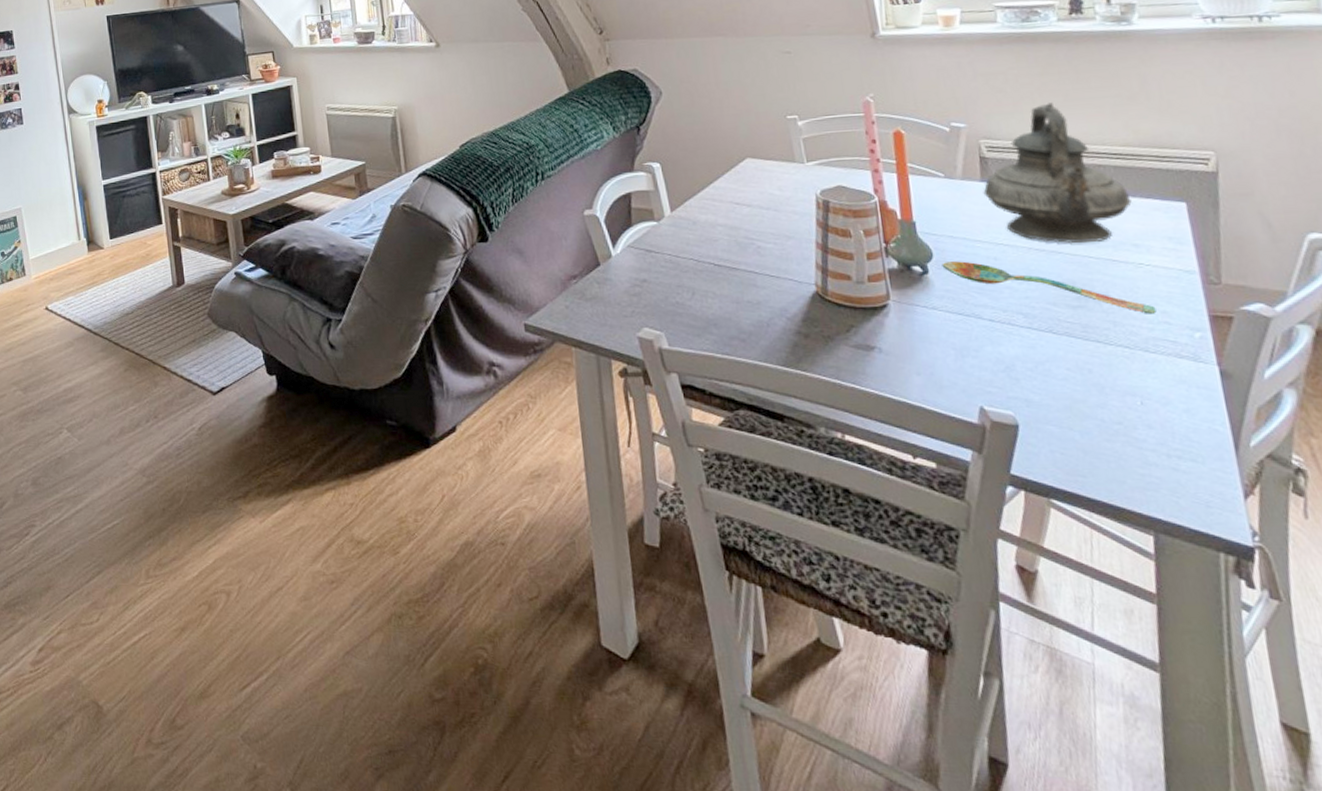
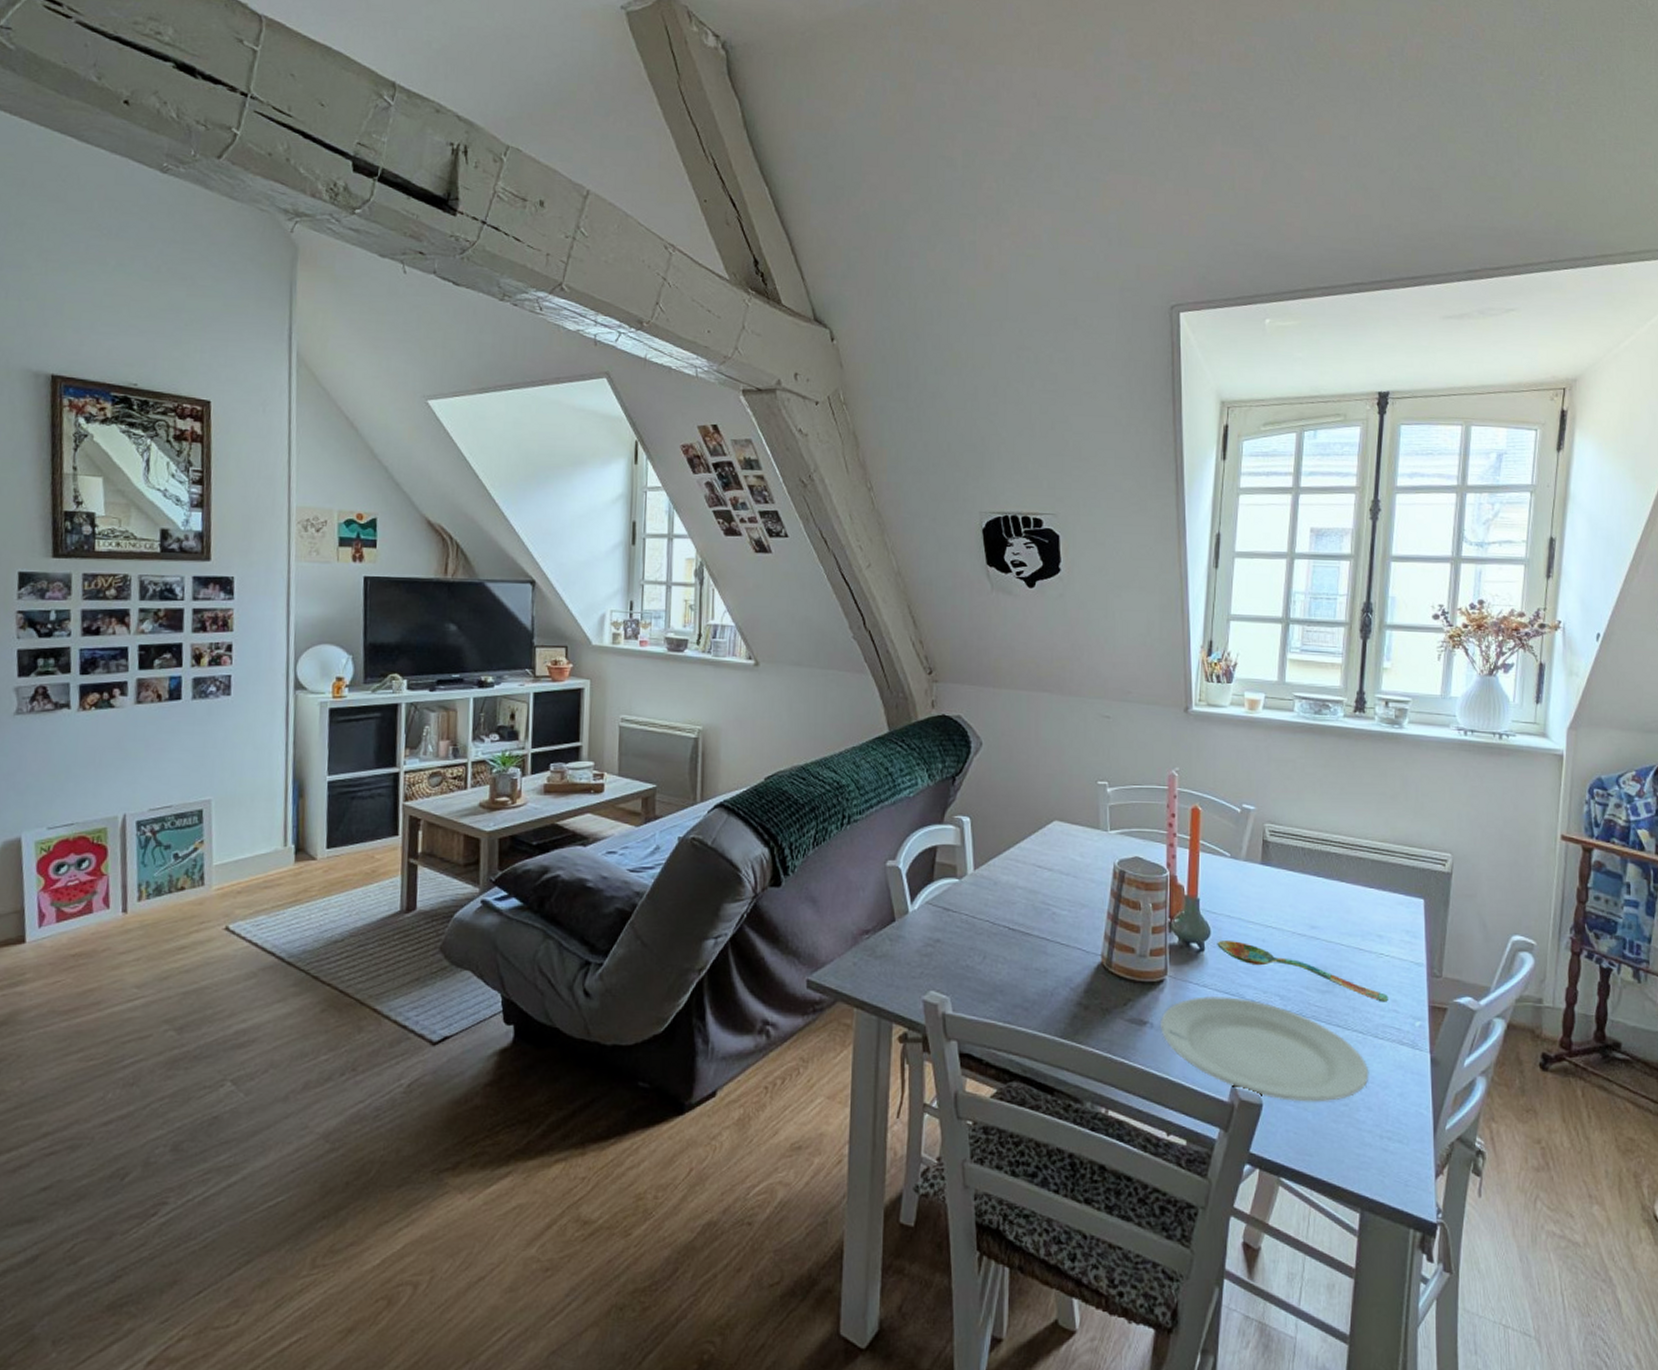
plate: none [889,318,1144,421] -> present [1161,996,1369,1101]
teapot: present [983,102,1132,244] -> none [1261,794,1382,931]

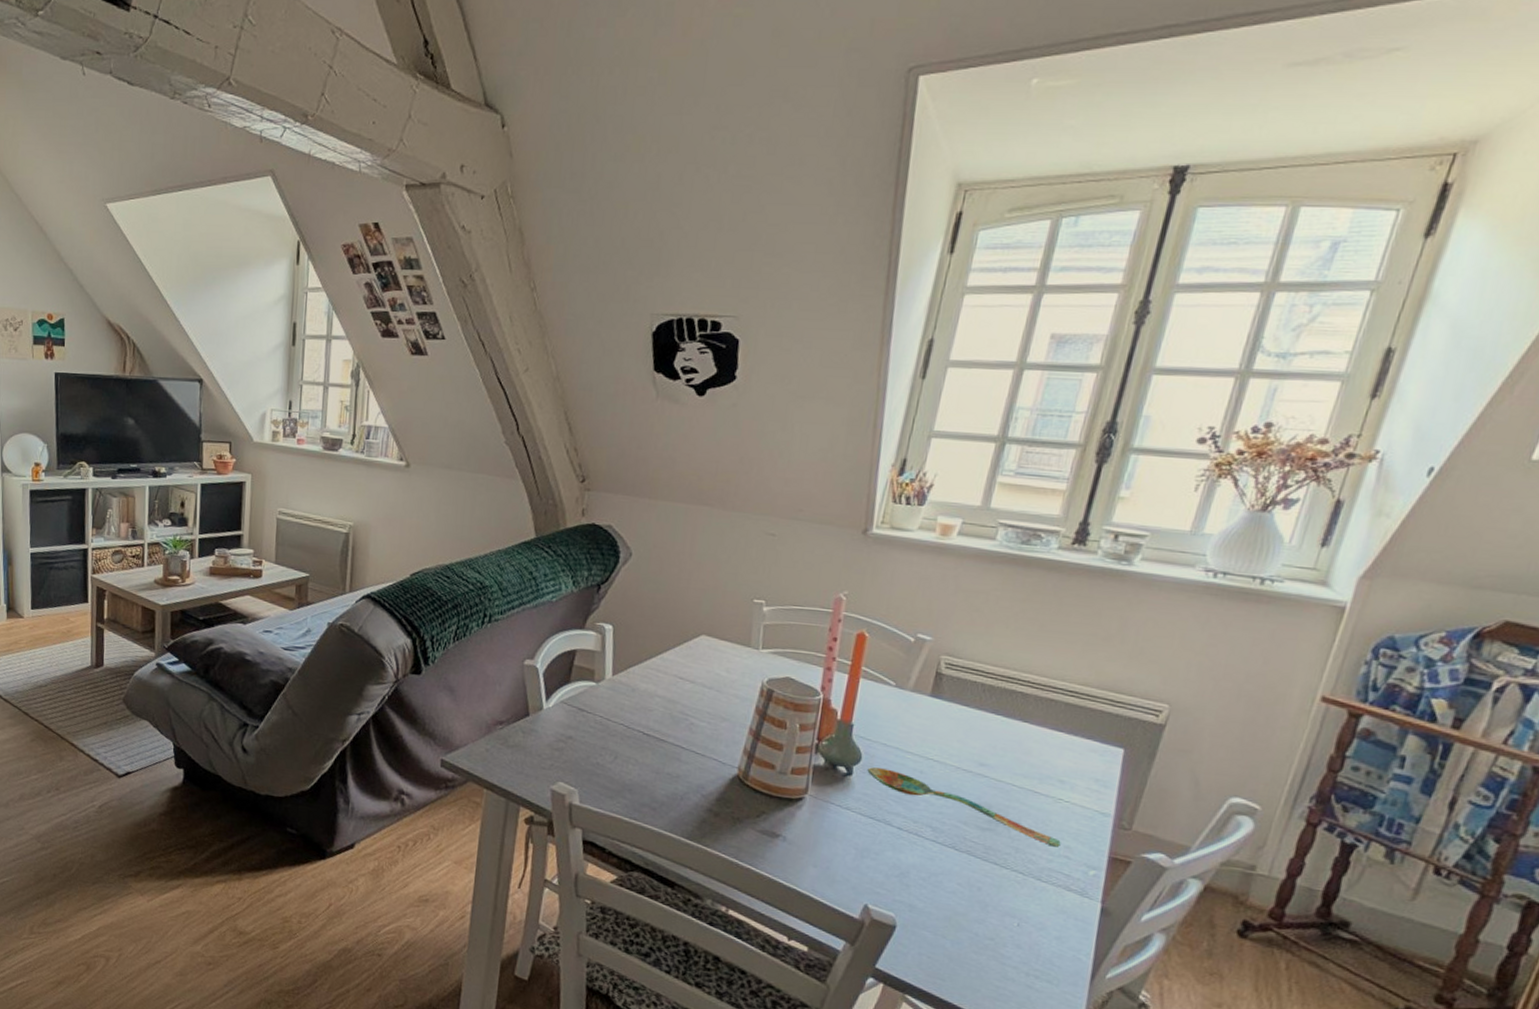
plate: present [1161,996,1369,1101] -> none [793,818,1025,934]

